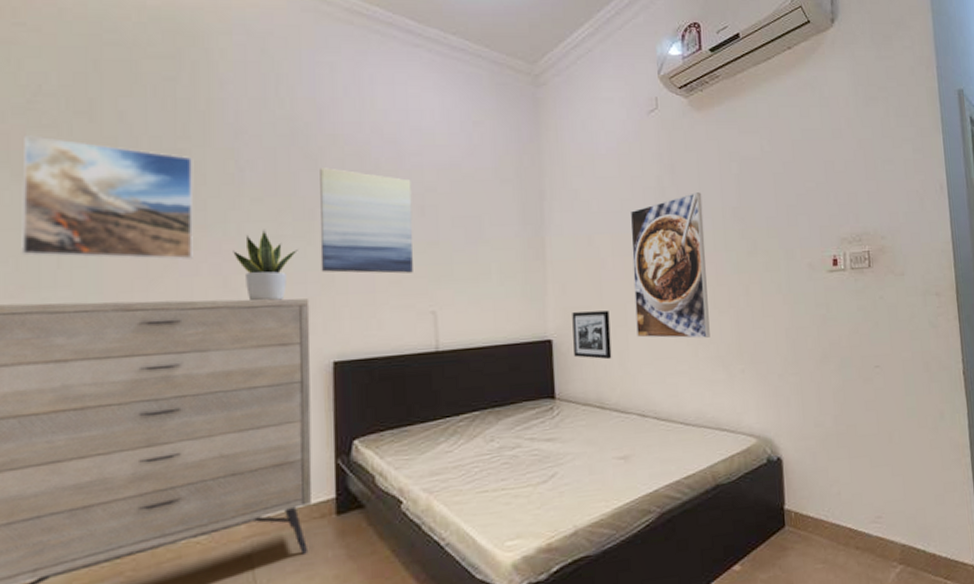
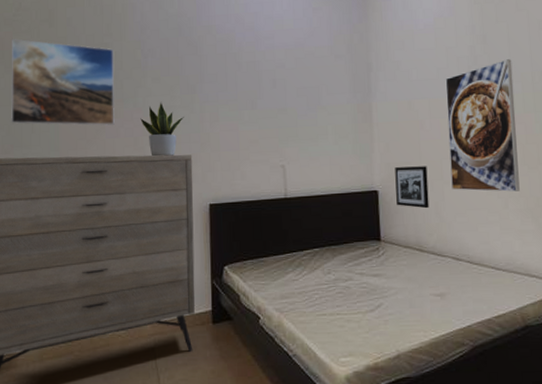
wall art: present [320,168,413,274] -> none [199,52,267,135]

